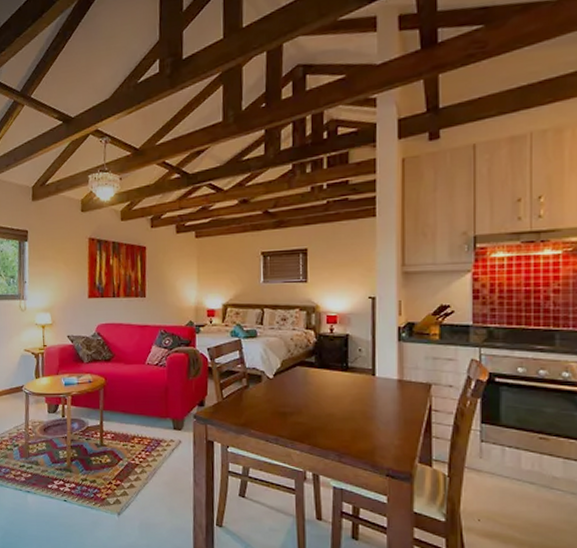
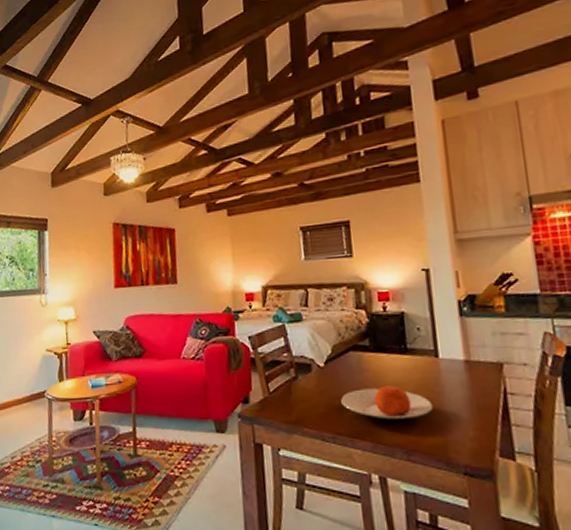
plate: none [285,398,366,427] -> present [341,385,434,420]

